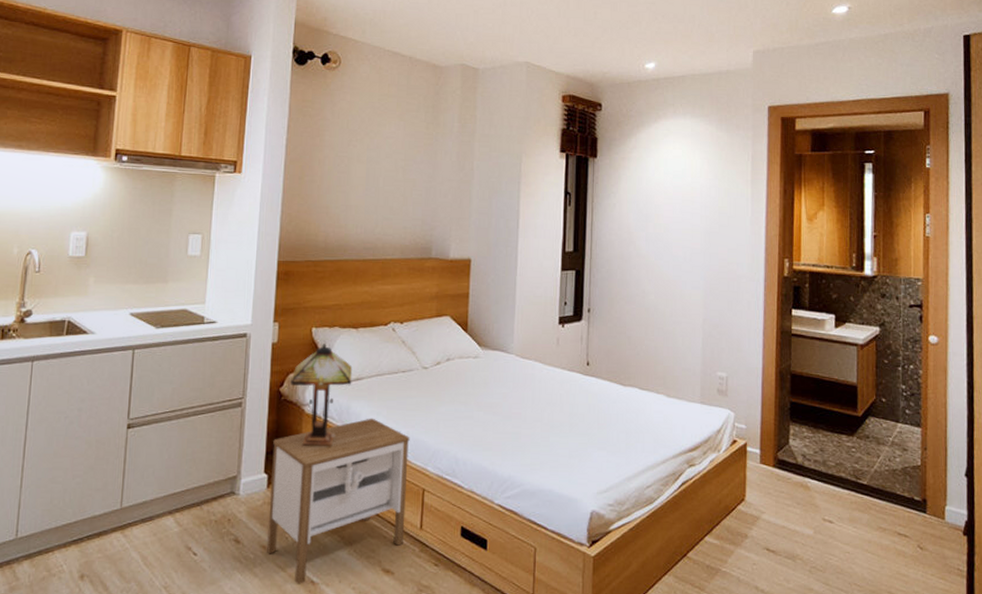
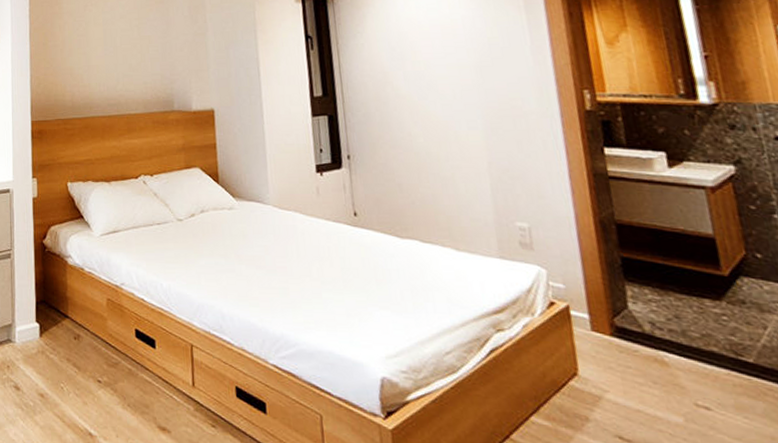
nightstand: present [267,418,410,584] -> none [41,270,177,436]
table lamp: present [291,344,353,446] -> none [52,197,110,298]

